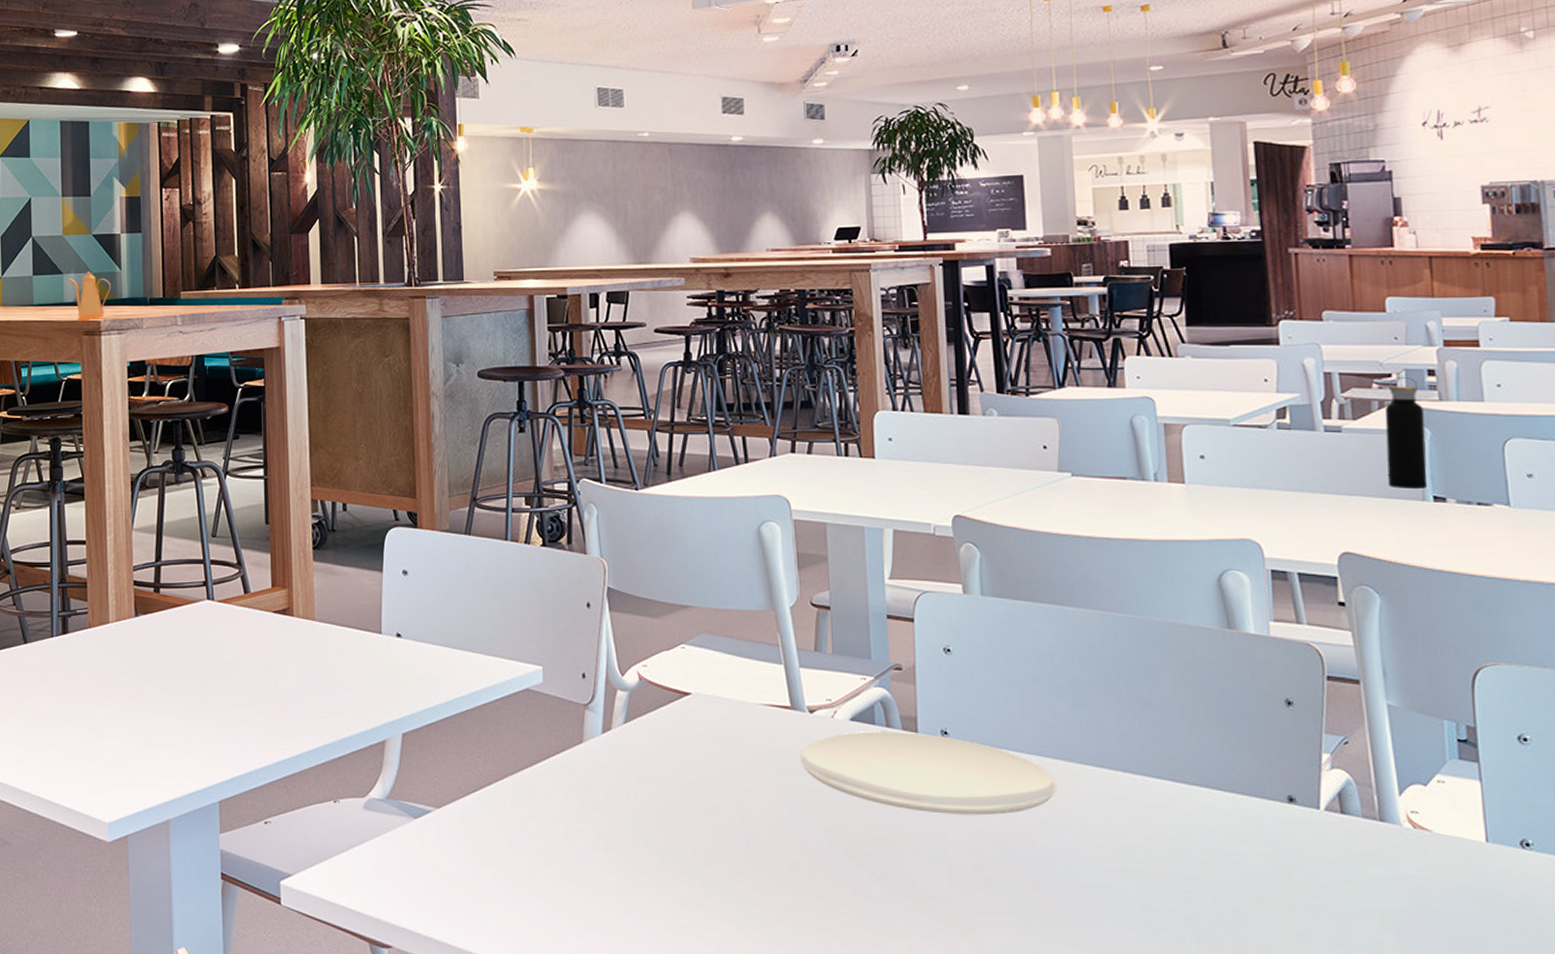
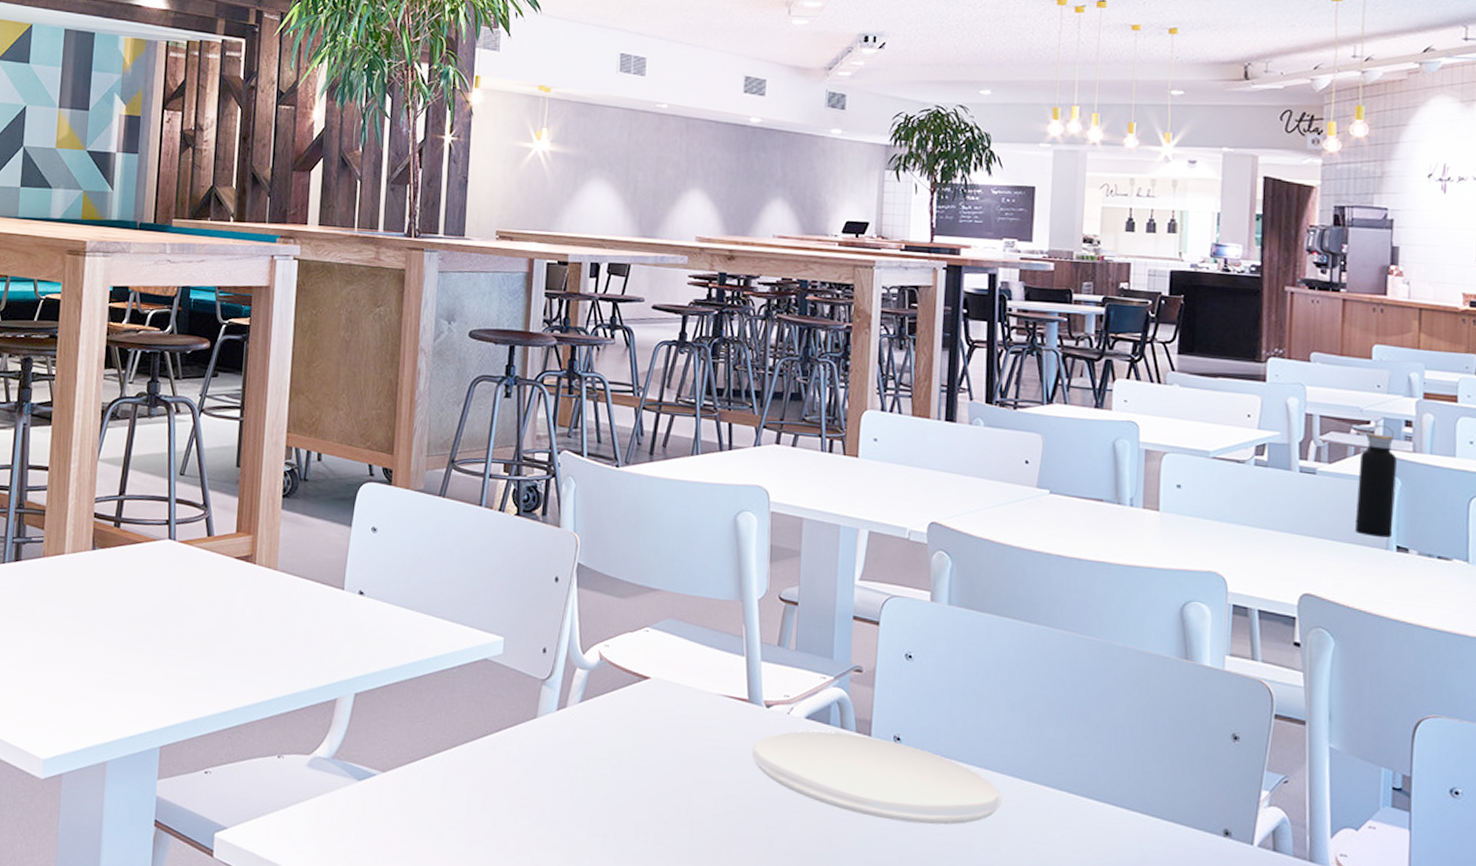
coffee pot: present [68,271,111,323] -> none [57,188,101,242]

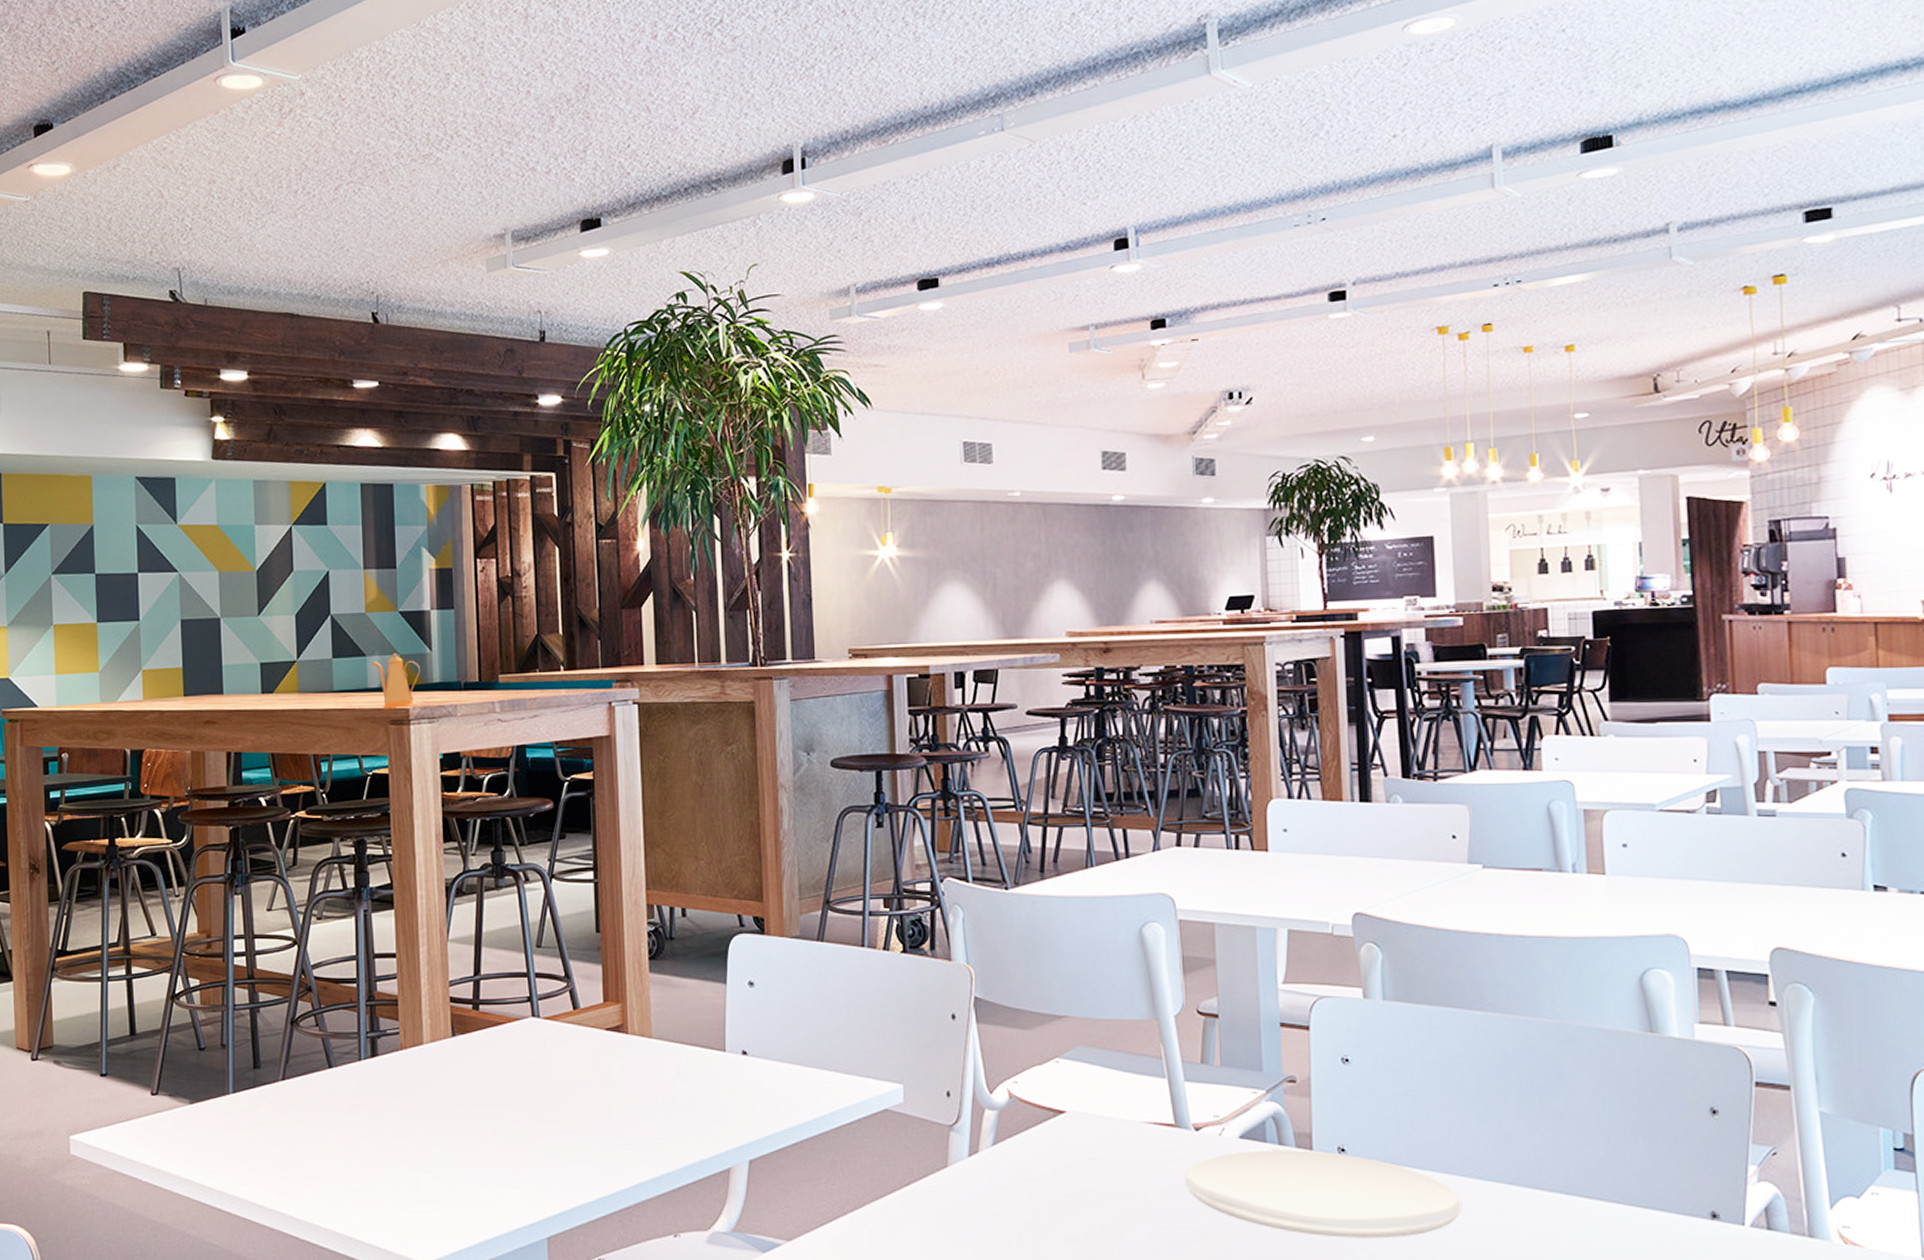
coffee pot: none [57,188,101,242] -> present [372,652,420,711]
water bottle: present [1355,424,1397,539] -> none [1823,754,1868,879]

